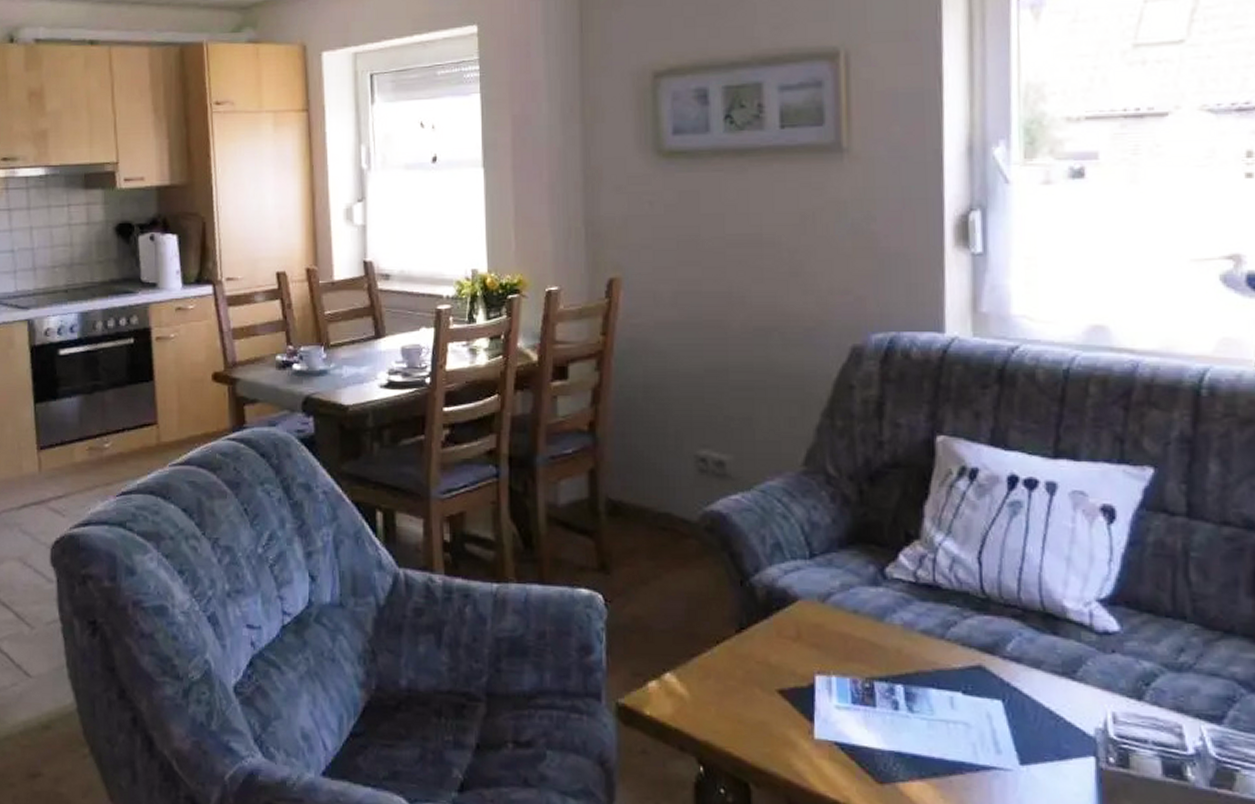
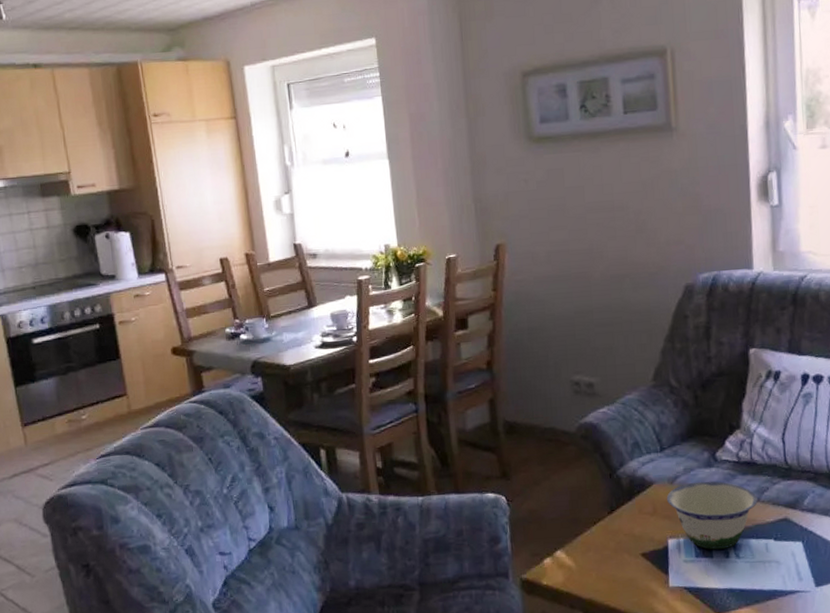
bowl: none [815,603,941,698] -> present [666,481,758,550]

